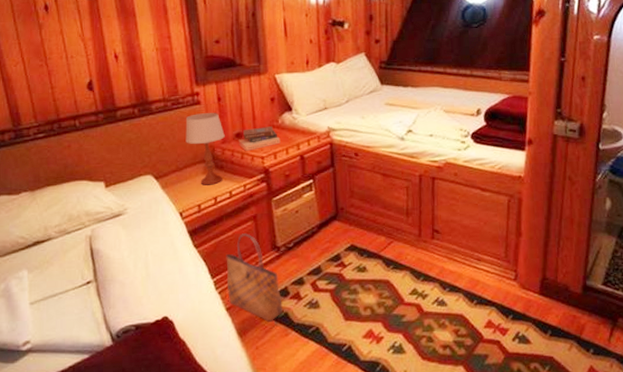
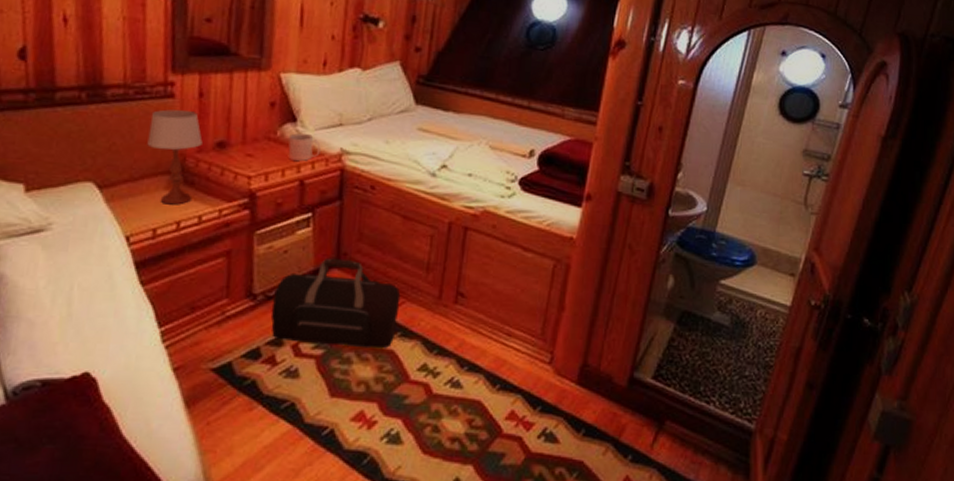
tote bag: present [226,233,283,322] -> none [178,272,251,390]
books: present [239,126,281,152] -> none [220,137,277,167]
mug: none [287,119,313,142] -> present [288,133,321,162]
duffel bag: none [292,212,389,281] -> present [270,258,401,349]

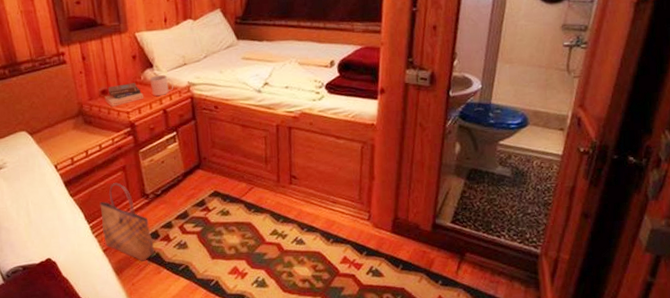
table lamp: present [147,109,203,205] -> none [53,71,92,140]
tote bag: none [178,272,251,390] -> present [99,183,154,261]
books: none [220,137,277,167] -> present [105,83,144,108]
duffel bag: present [270,258,401,349] -> none [160,162,250,224]

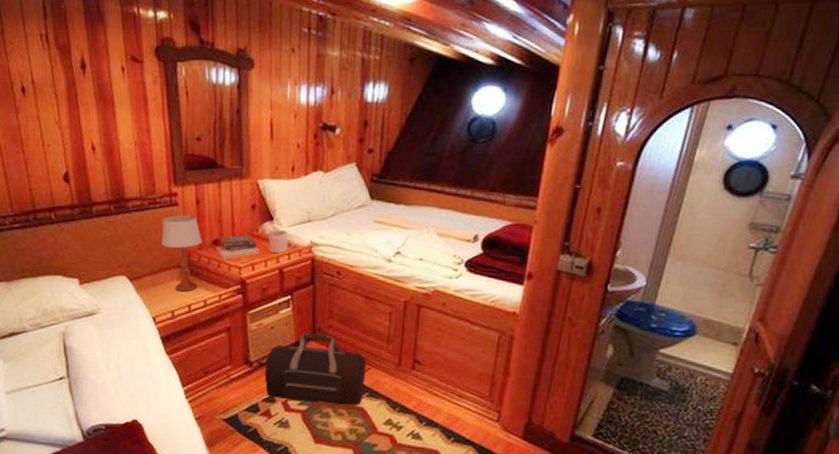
table lamp: none [53,71,92,140] -> present [161,215,202,292]
tote bag: present [99,183,154,261] -> none [197,345,252,436]
duffel bag: none [160,162,250,224] -> present [264,332,367,406]

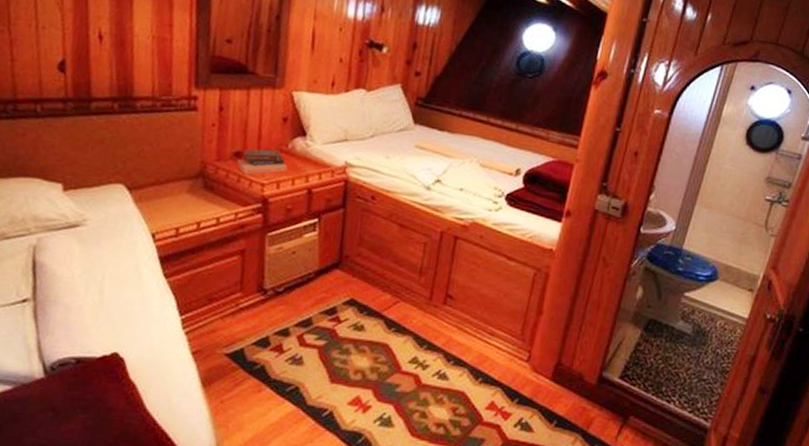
table lamp: present [161,215,202,292] -> none [172,121,222,208]
duffel bag: present [264,332,367,406] -> none [279,260,396,342]
mug: present [267,230,294,254] -> none [297,146,328,173]

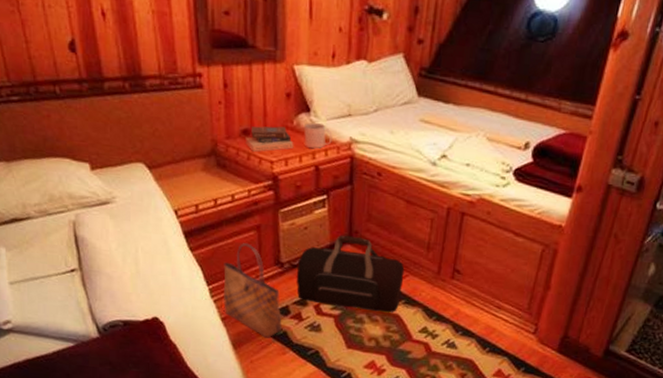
tote bag: none [196,268,261,374] -> present [224,243,282,338]
duffel bag: none [279,260,396,342] -> present [296,235,405,313]
mug: none [297,146,328,173] -> present [303,123,333,150]

